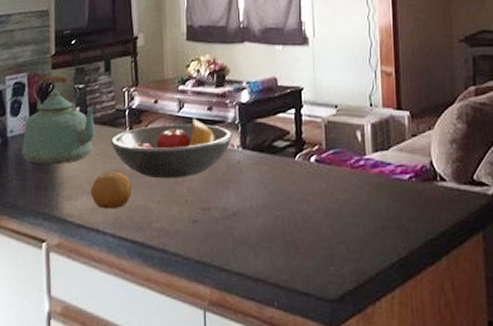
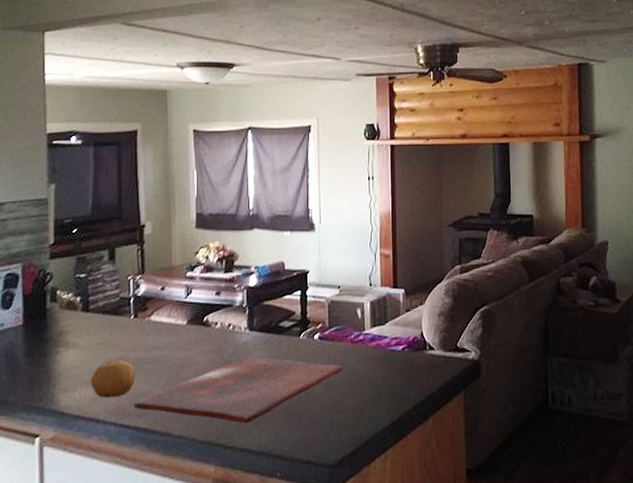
kettle: present [22,76,98,165] -> none [13,265,100,358]
fruit bowl: present [110,118,233,179] -> none [113,303,240,364]
cutting board: none [131,176,344,247] -> present [134,357,344,424]

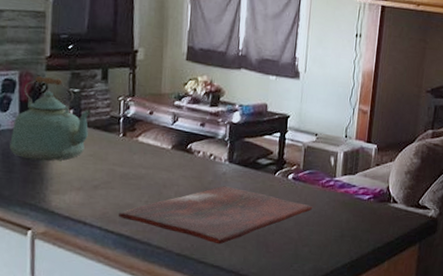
kettle: none [13,265,100,358] -> present [10,76,92,161]
fruit: present [91,359,135,398] -> none [80,171,121,206]

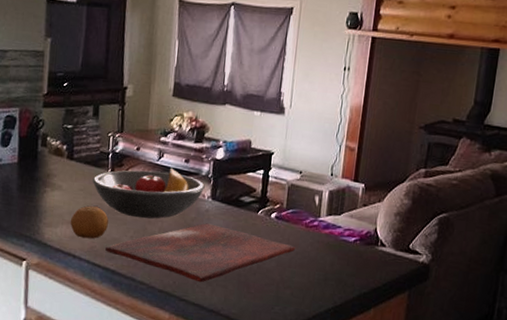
kettle: present [10,76,92,161] -> none [9,113,83,195]
fruit: none [80,171,121,206] -> present [71,206,109,239]
fruit bowl: none [102,131,222,183] -> present [92,168,205,219]

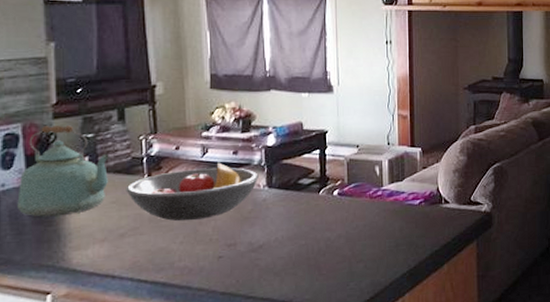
kettle: none [9,113,83,195] -> present [17,125,110,217]
fruit: present [71,206,109,239] -> none [104,217,151,255]
cutting board: present [105,223,296,283] -> none [152,212,363,275]

